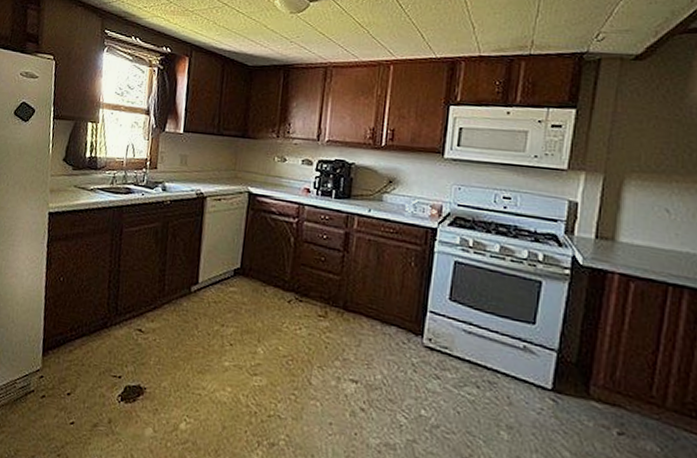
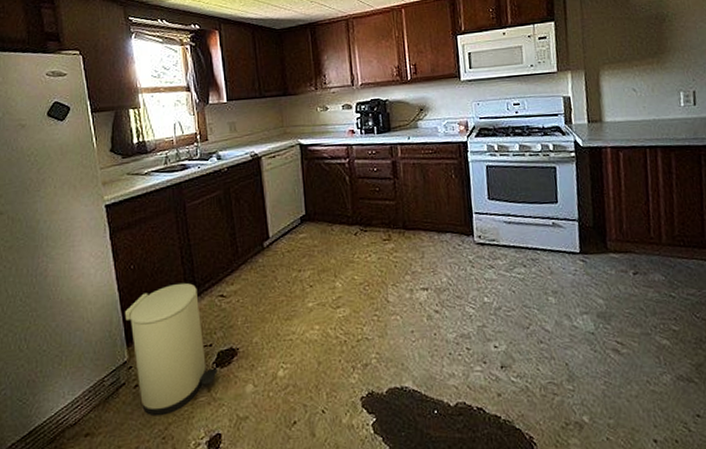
pedal bin: none [45,306,122,433] -> present [125,282,218,415]

